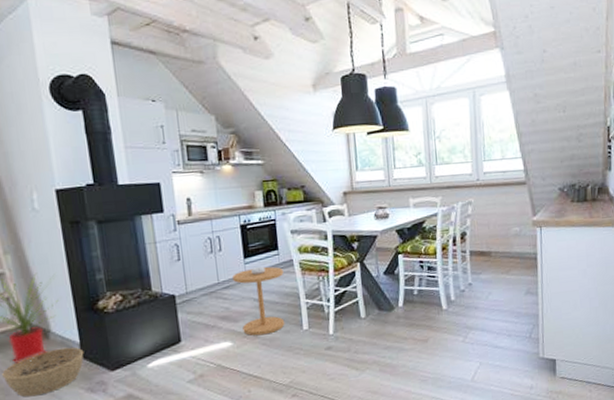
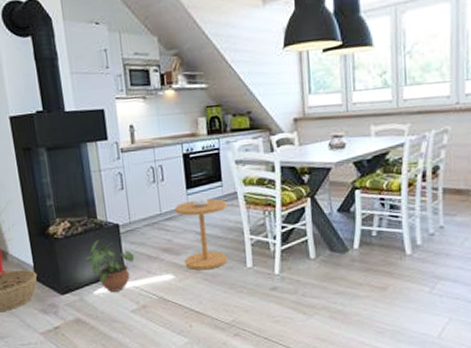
potted plant: none [138,312,192,364] -> present [85,240,135,292]

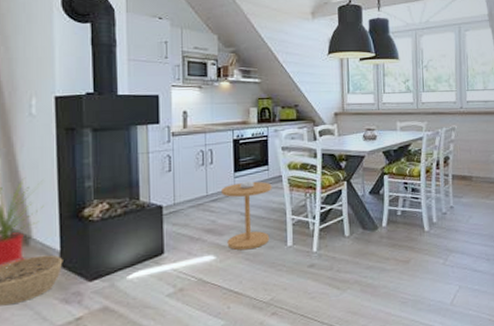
potted plant: present [85,240,135,292] -> none [121,222,176,276]

